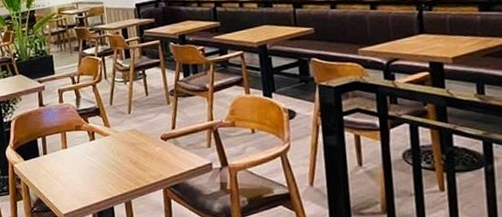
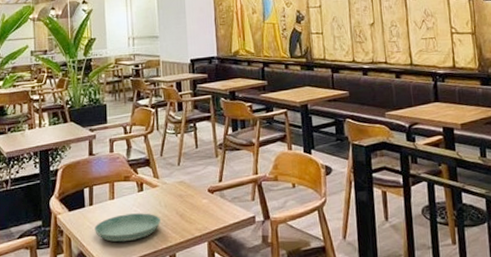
saucer: none [50,161,114,190] -> present [95,213,161,242]

